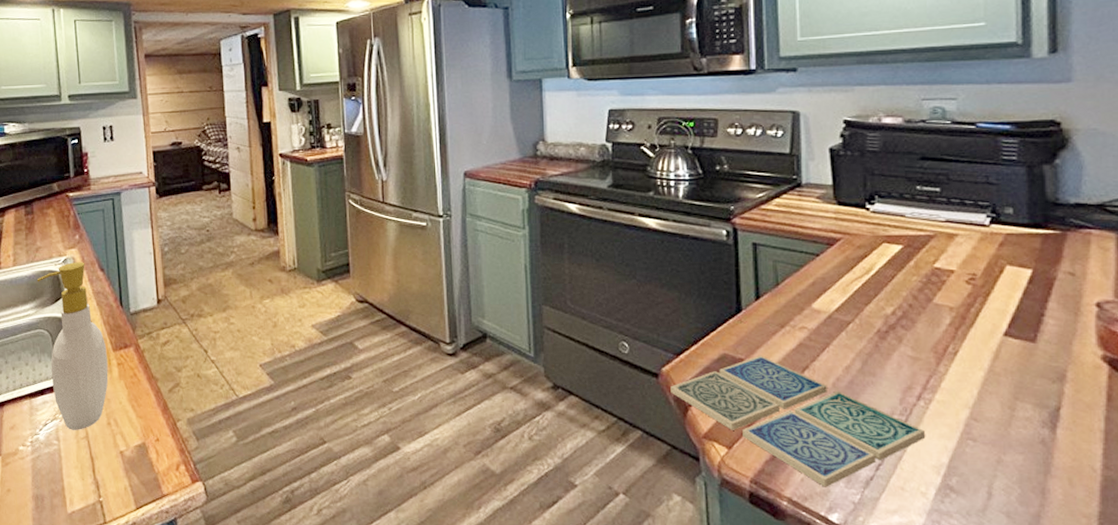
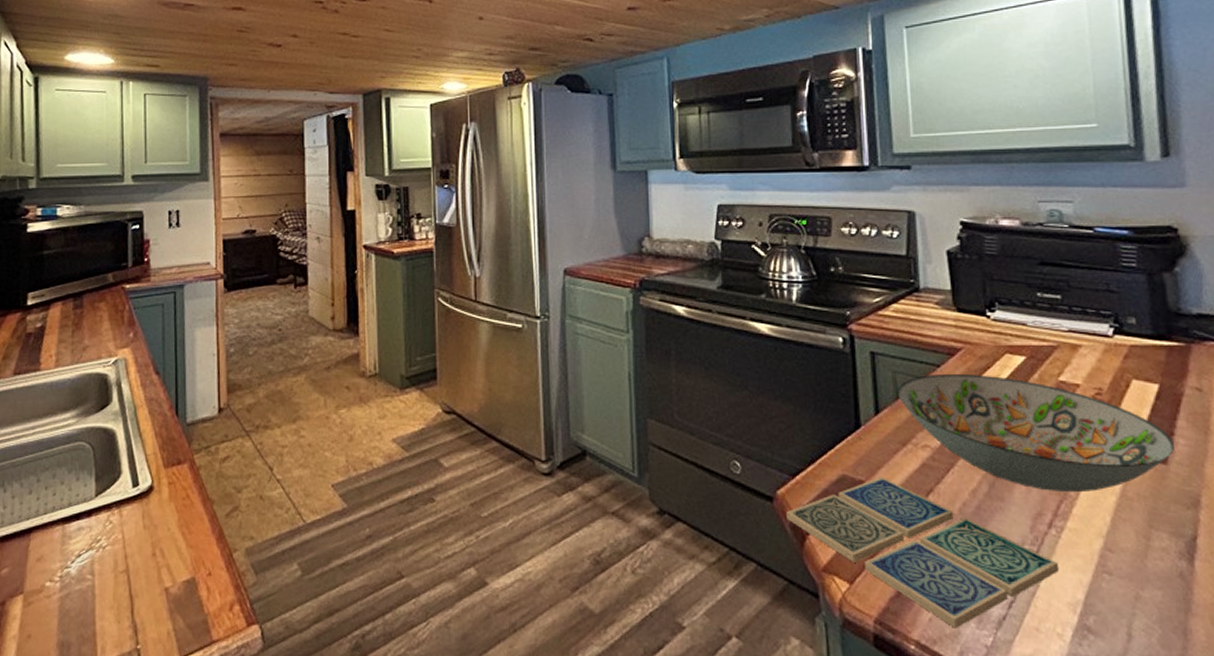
soap bottle: present [36,262,109,430] -> none [81,364,157,562]
decorative bowl: none [777,261,1043,369] -> present [897,373,1174,493]

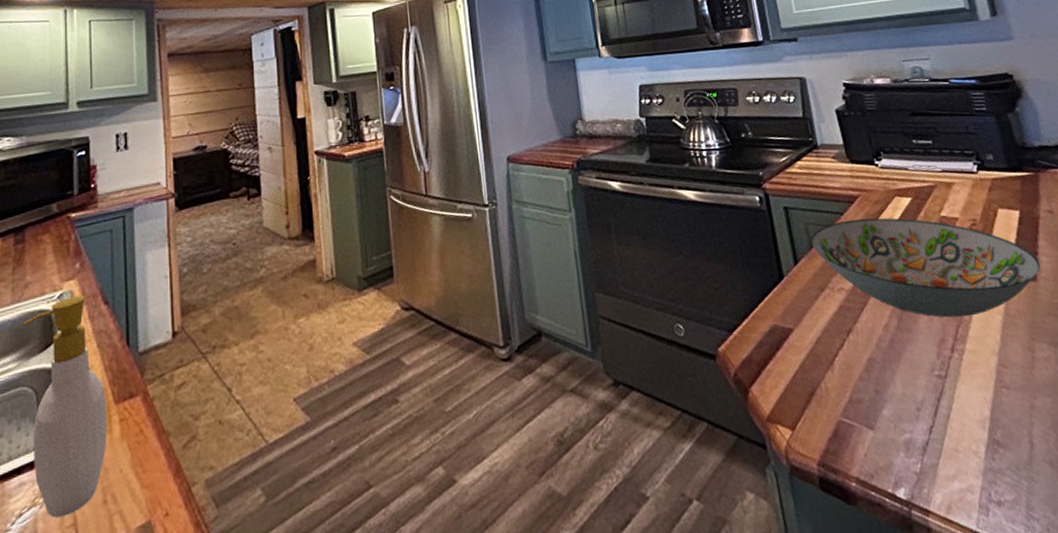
soap bottle: none [81,364,157,562] -> present [22,295,107,518]
drink coaster: present [786,476,1058,628] -> none [729,322,965,460]

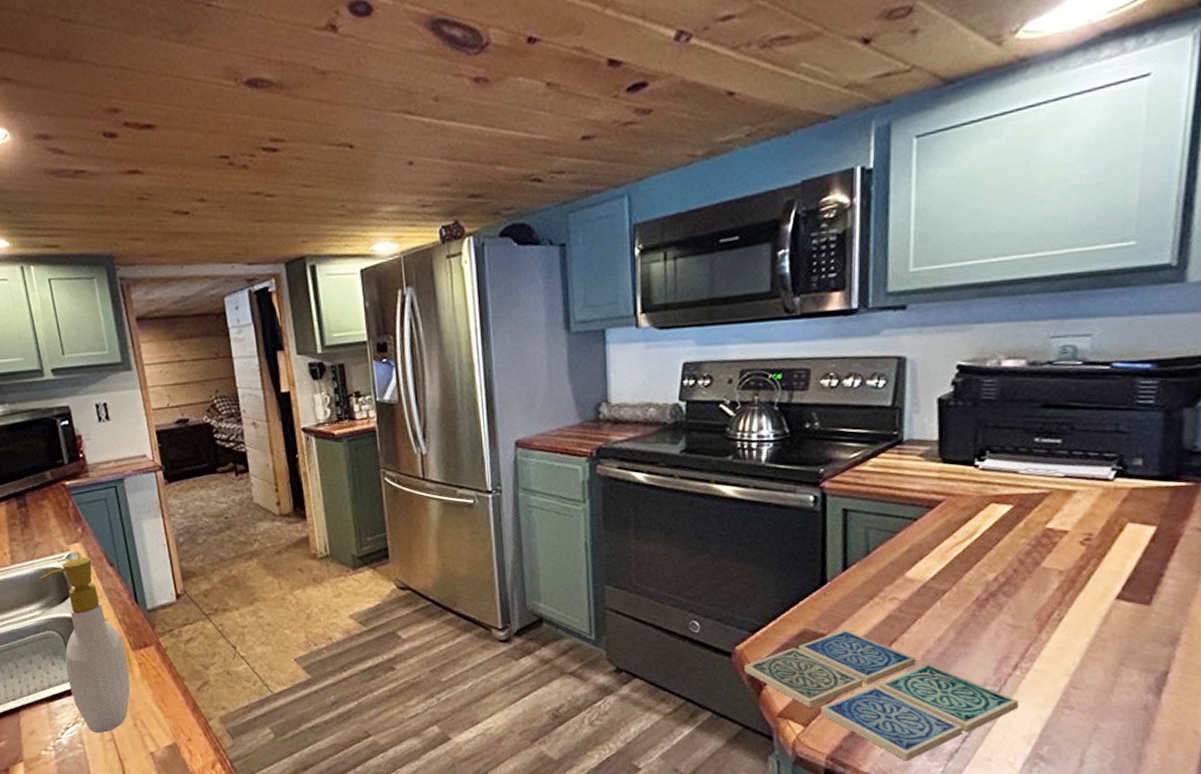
drink coaster: none [729,322,965,460] -> present [744,629,1018,761]
decorative bowl: present [810,217,1040,318] -> none [868,525,1162,637]

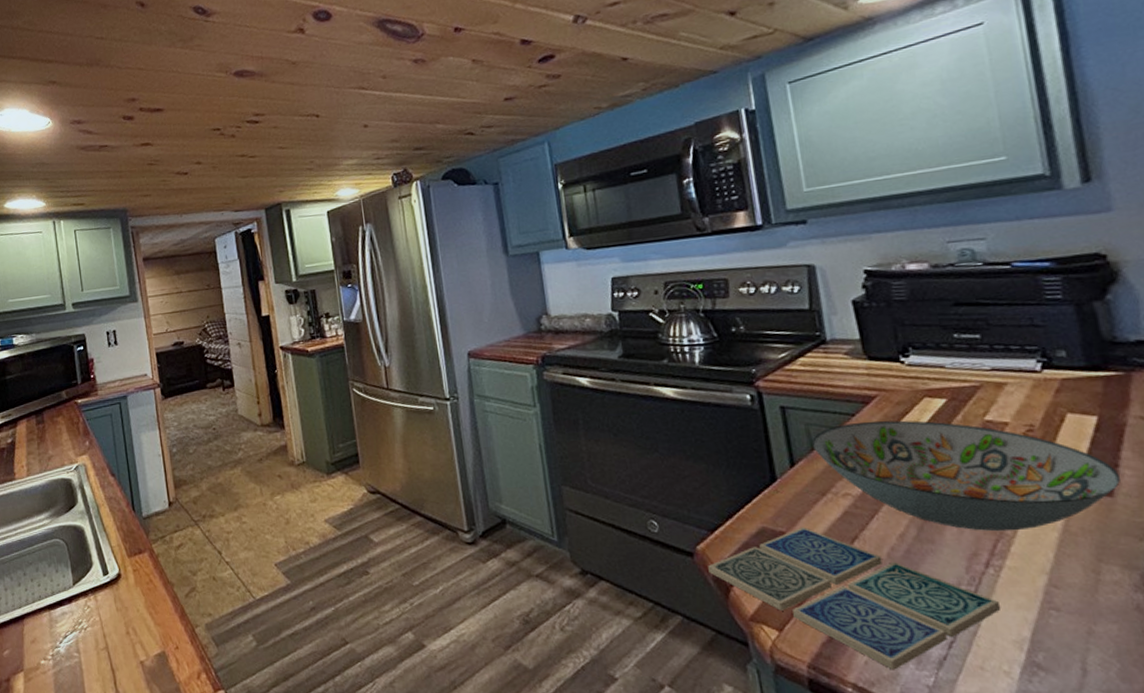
soap bottle: present [39,557,131,733] -> none [50,468,125,641]
decorative bowl: none [868,525,1162,637] -> present [811,420,1120,532]

